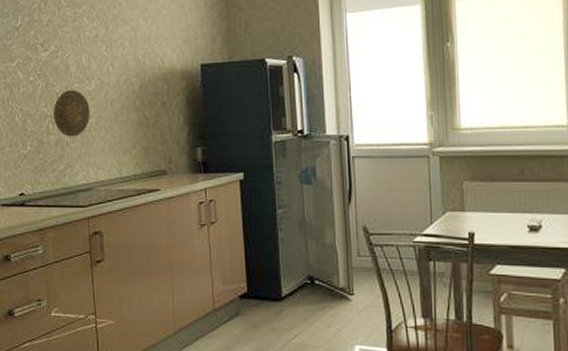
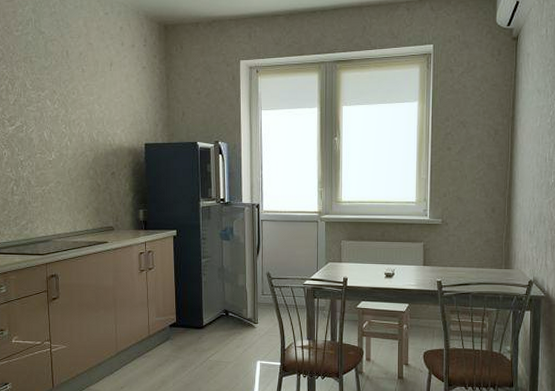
decorative plate: present [54,89,90,137] -> none [18,158,50,198]

